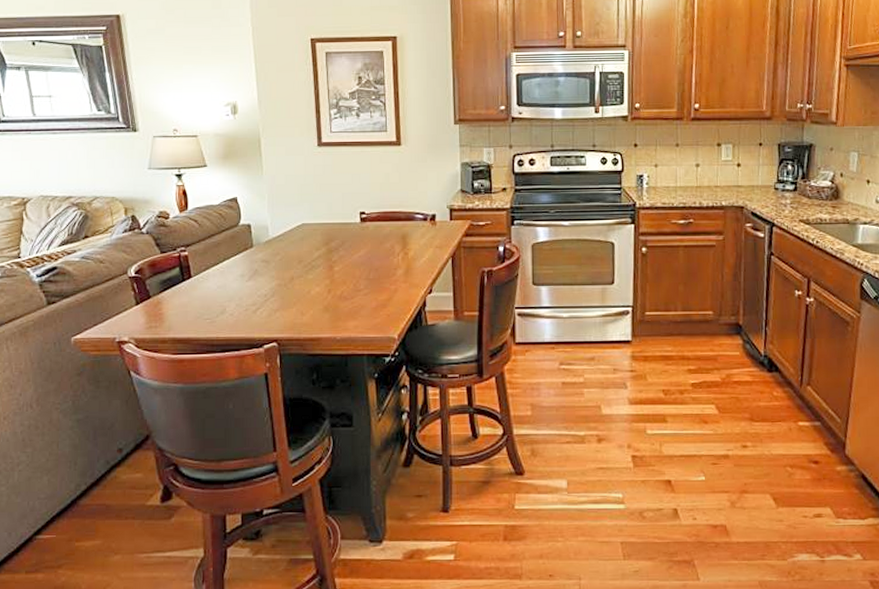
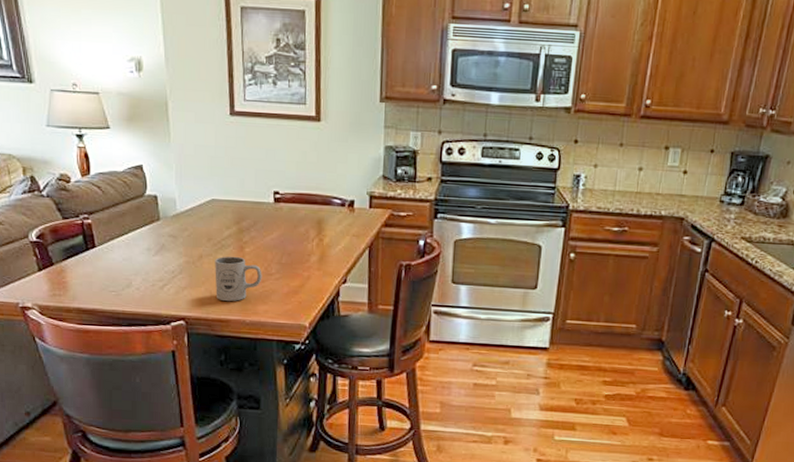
mug: none [306,275,351,319] -> present [215,256,262,301]

